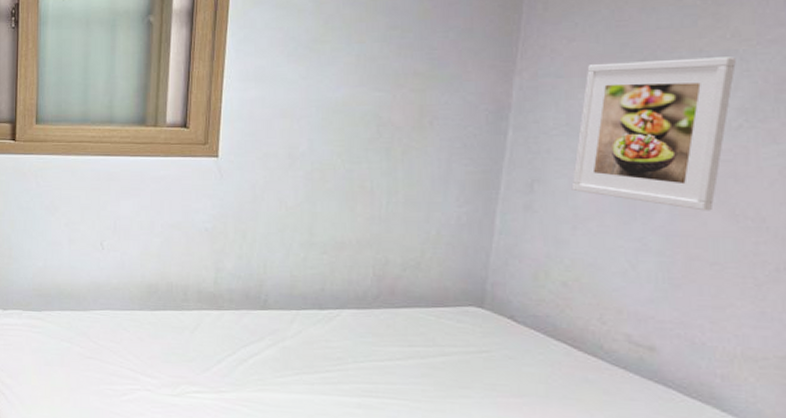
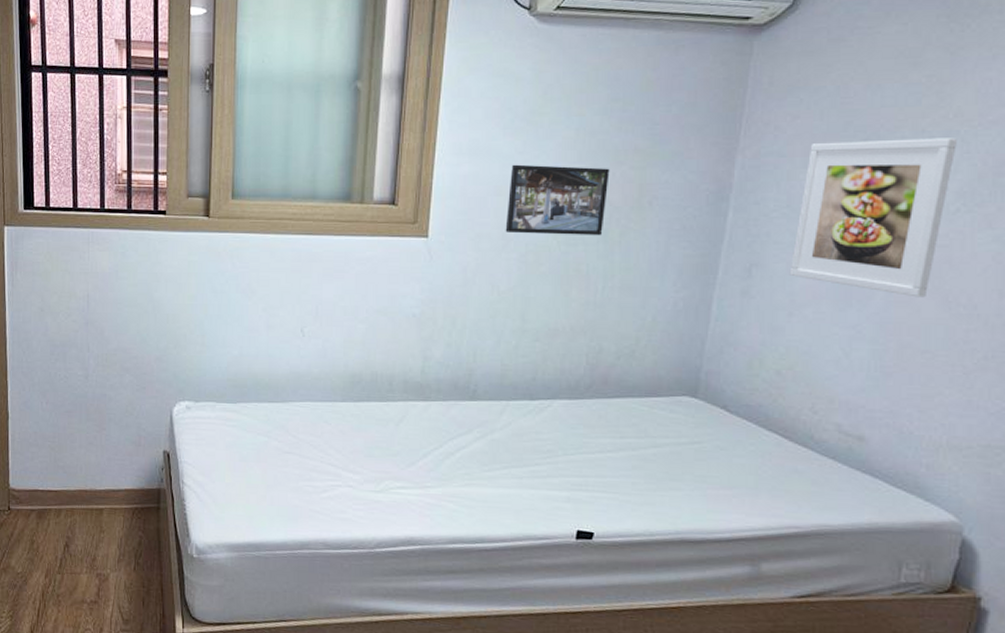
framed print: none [291,88,391,155] -> present [505,164,610,236]

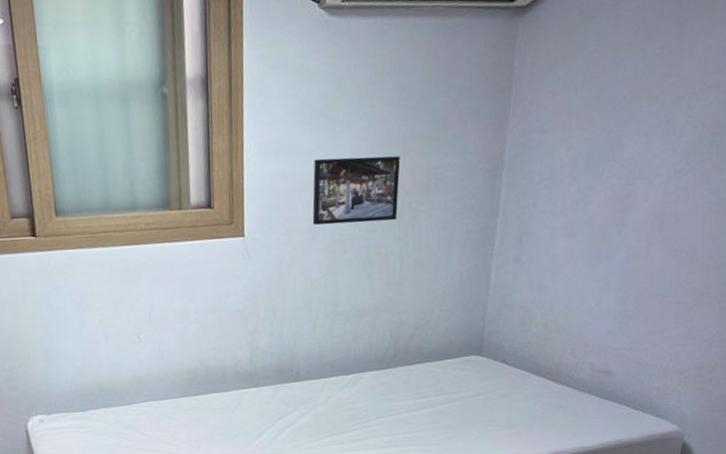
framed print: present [789,138,957,298] -> none [552,104,683,249]

